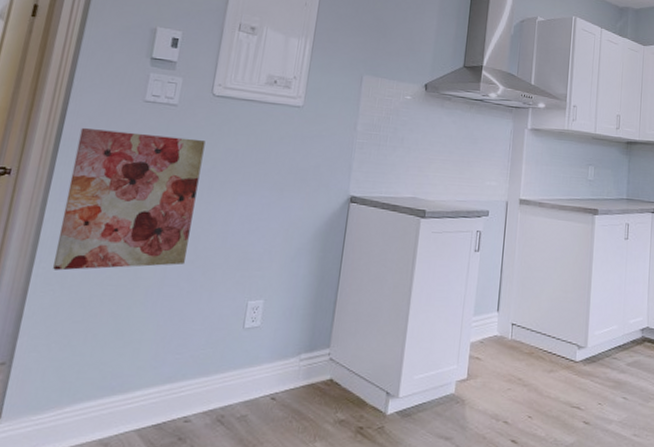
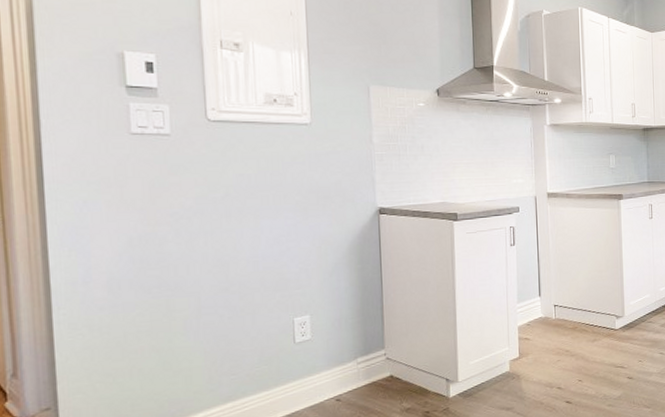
wall art: present [52,128,206,271] -> none [64,168,218,315]

